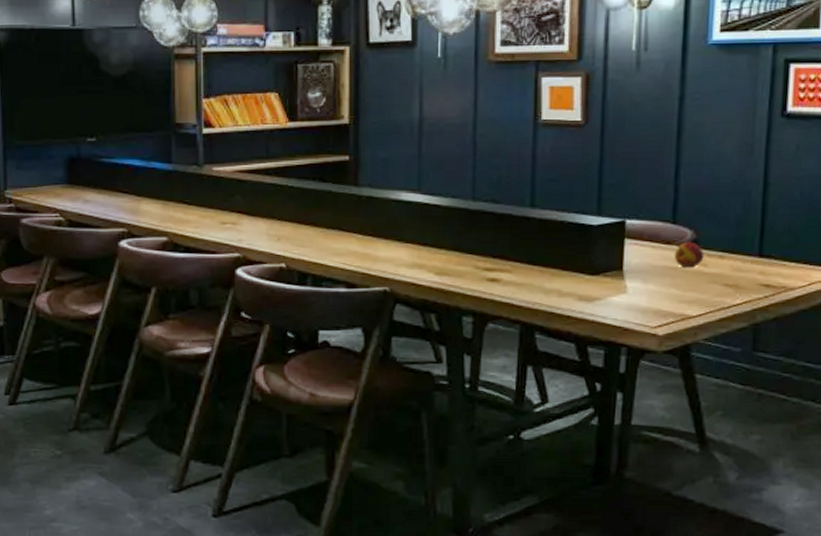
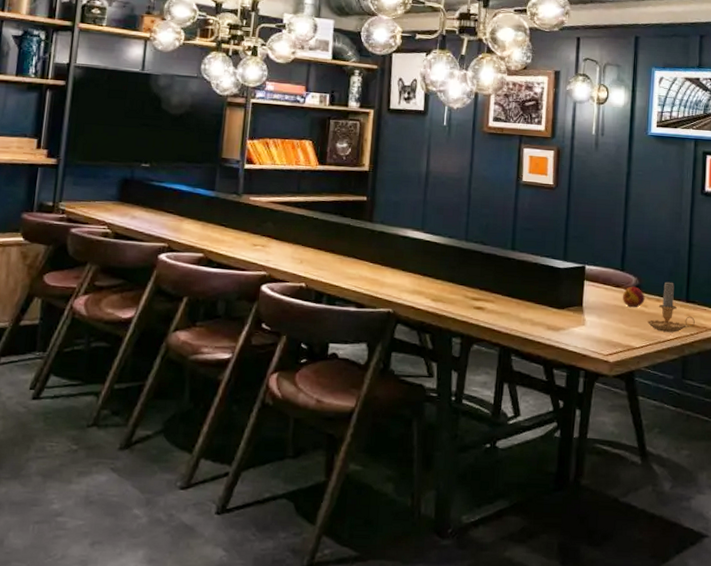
candle: none [707,231,770,295] -> present [647,281,695,332]

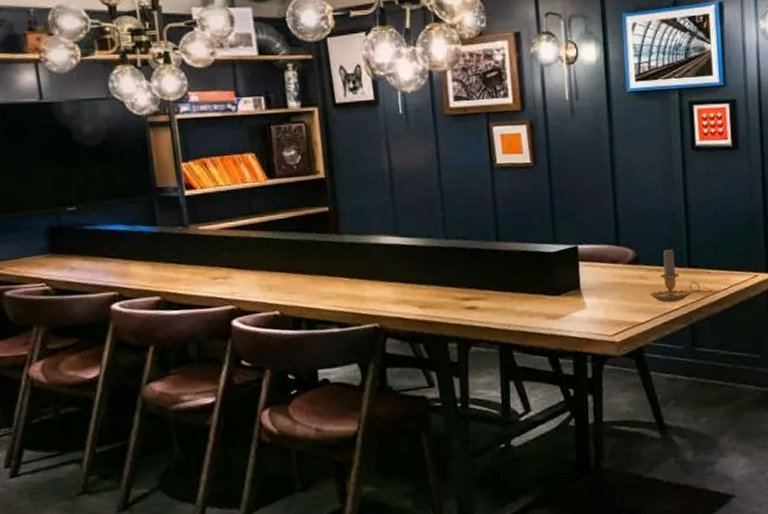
fruit: present [622,286,645,308] -> none [620,259,645,283]

